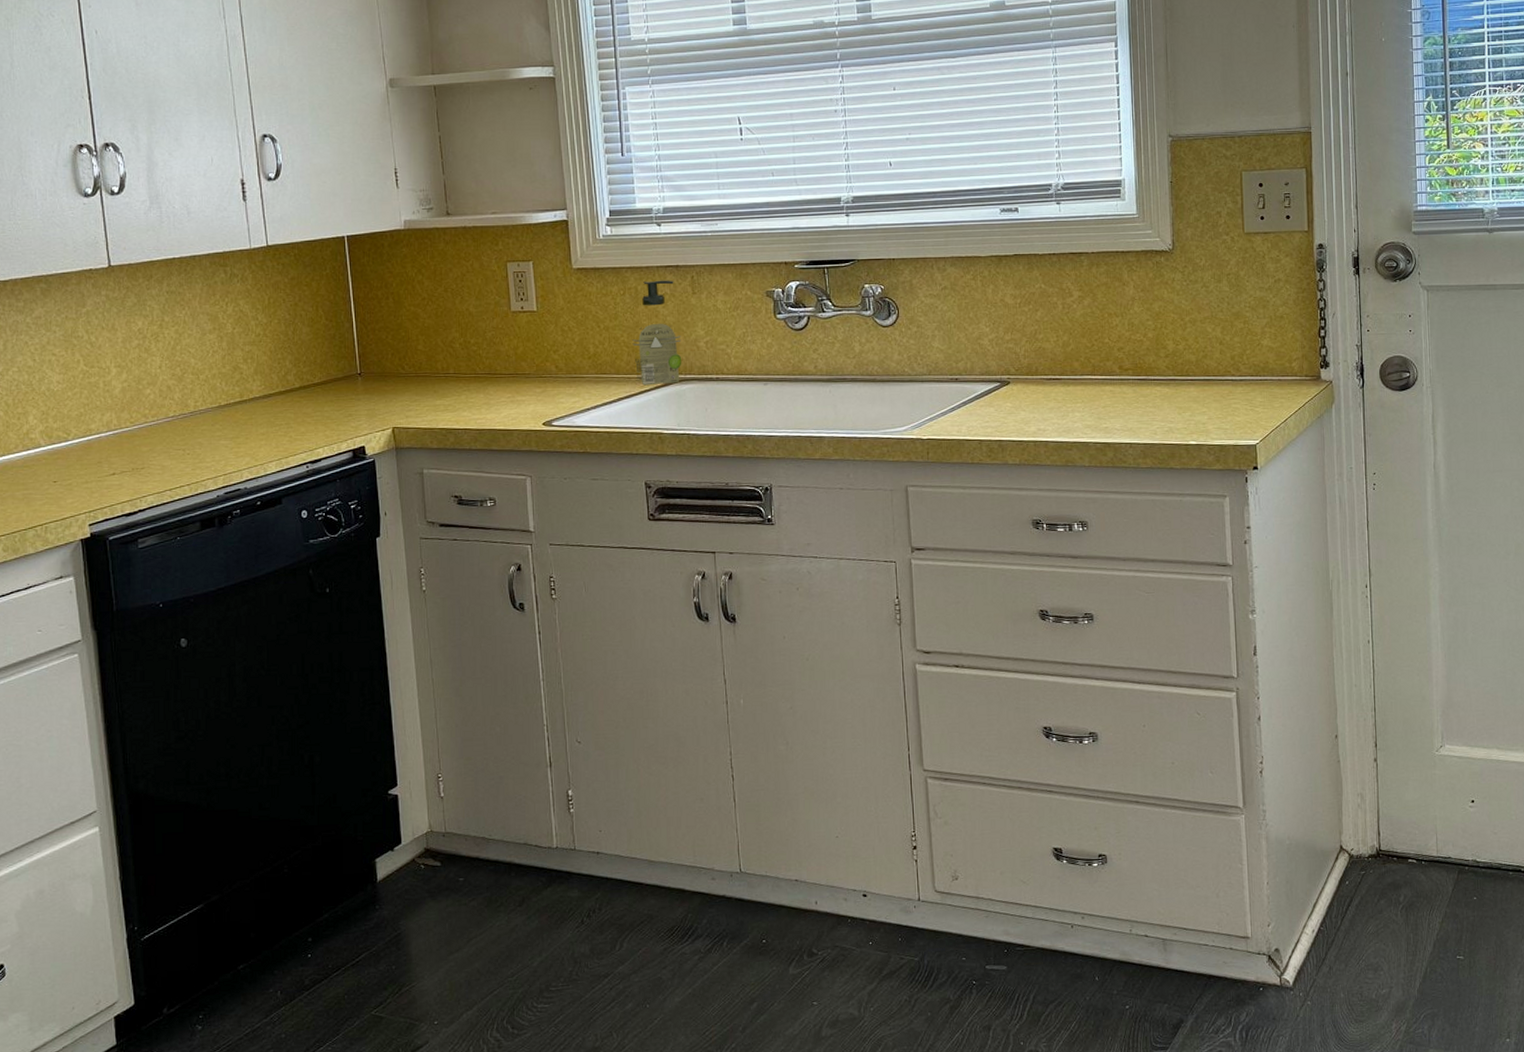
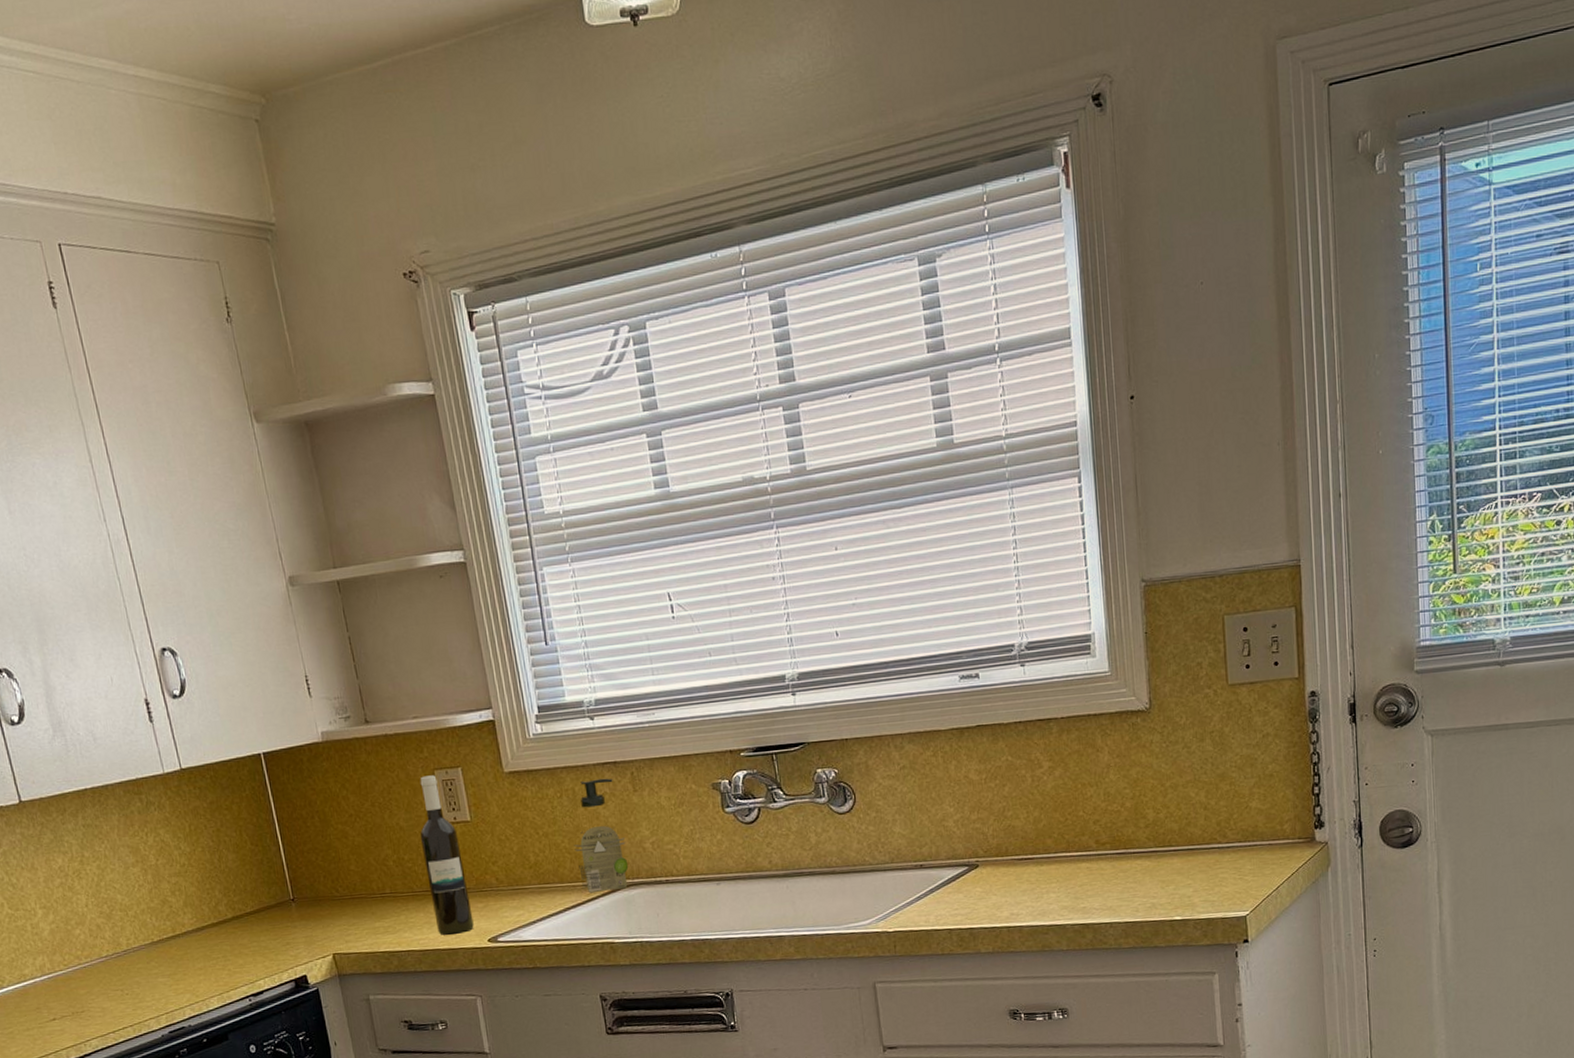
wine bottle: none [487,267,531,416] -> present [420,775,474,935]

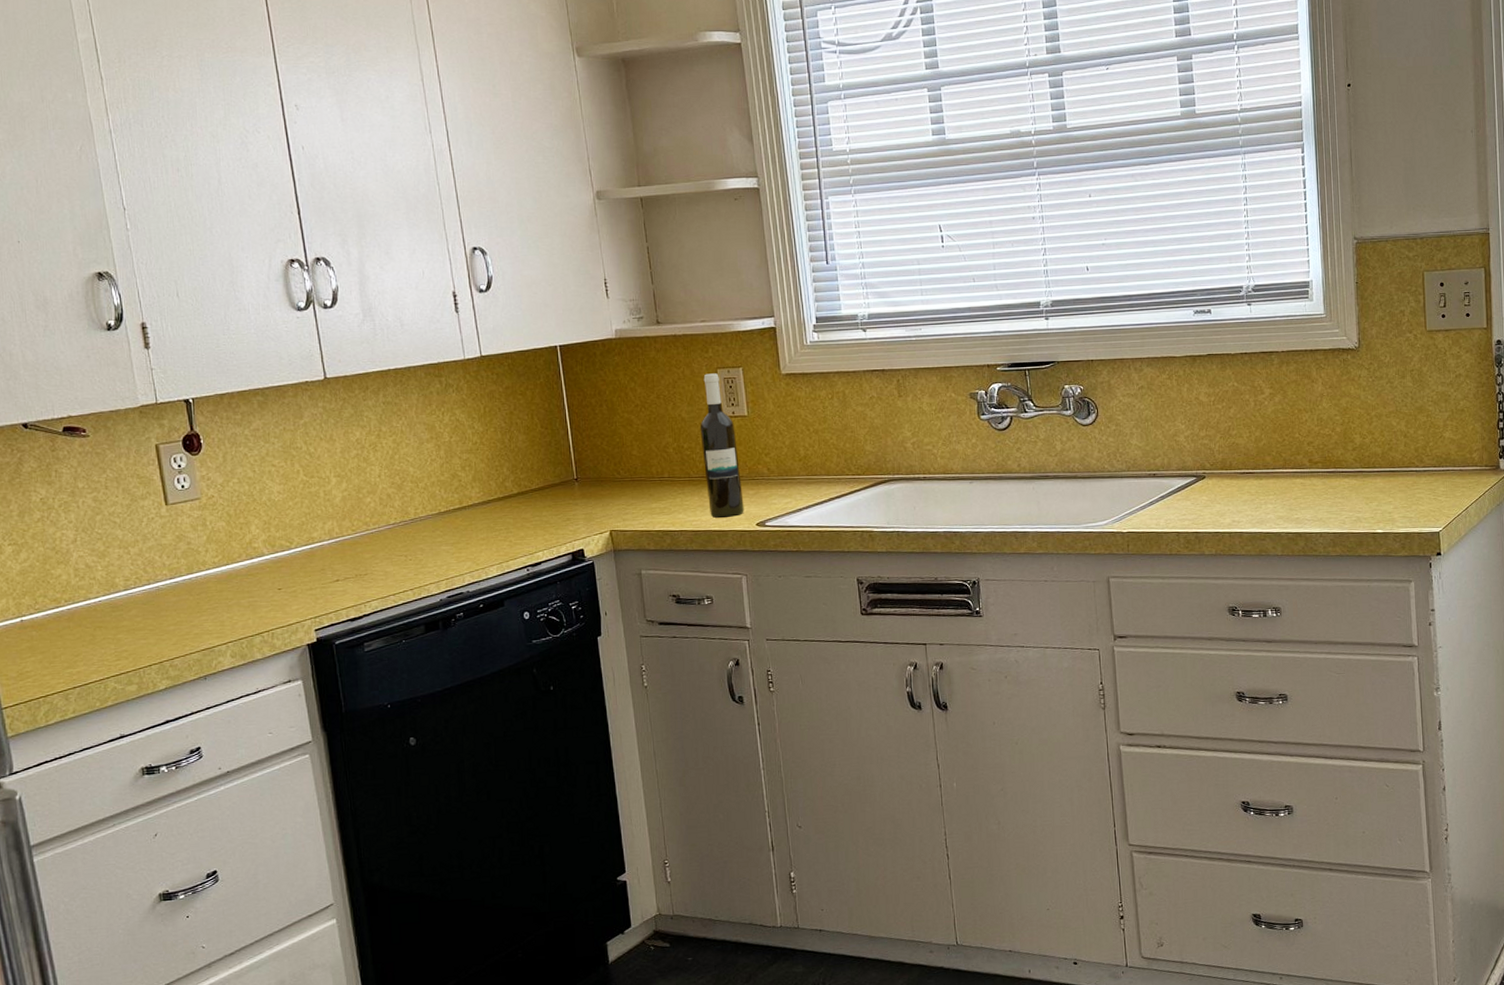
soap dispenser: present [574,778,629,894] -> none [841,383,890,486]

